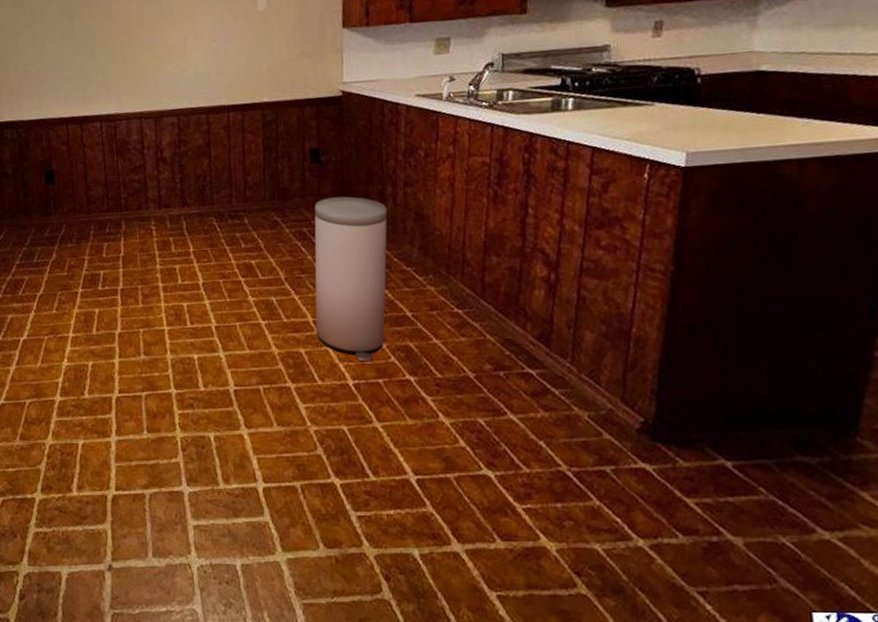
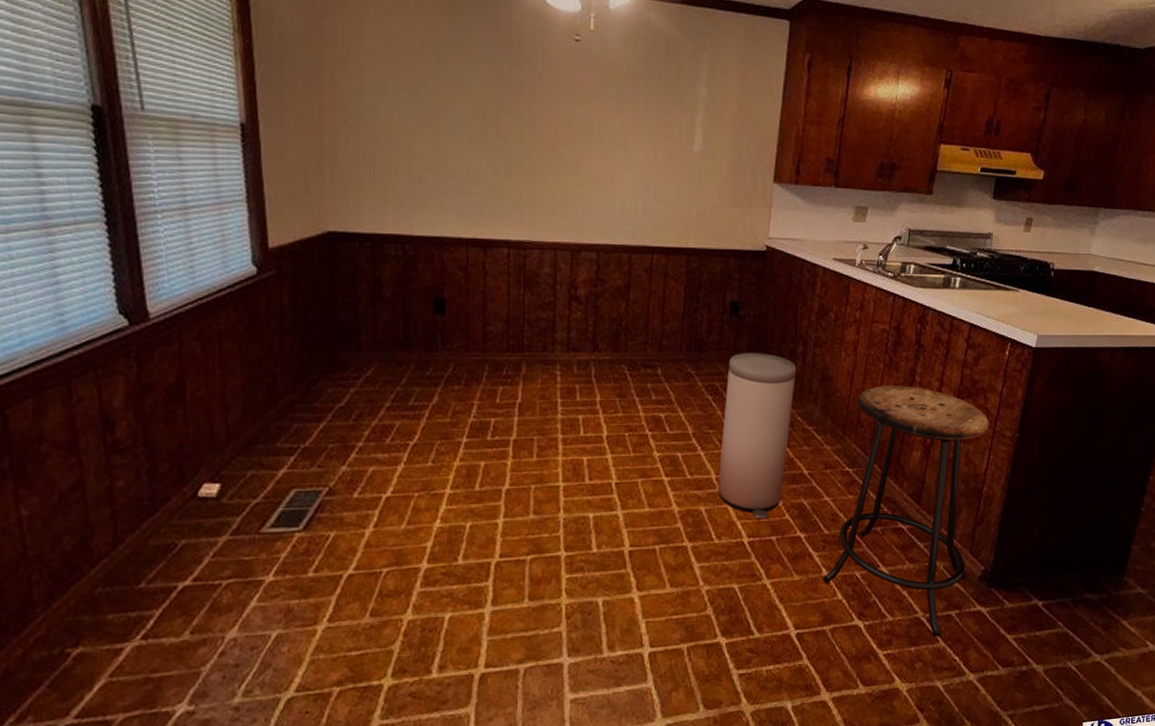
bar stool: none [439,220,633,495] -> present [822,385,990,638]

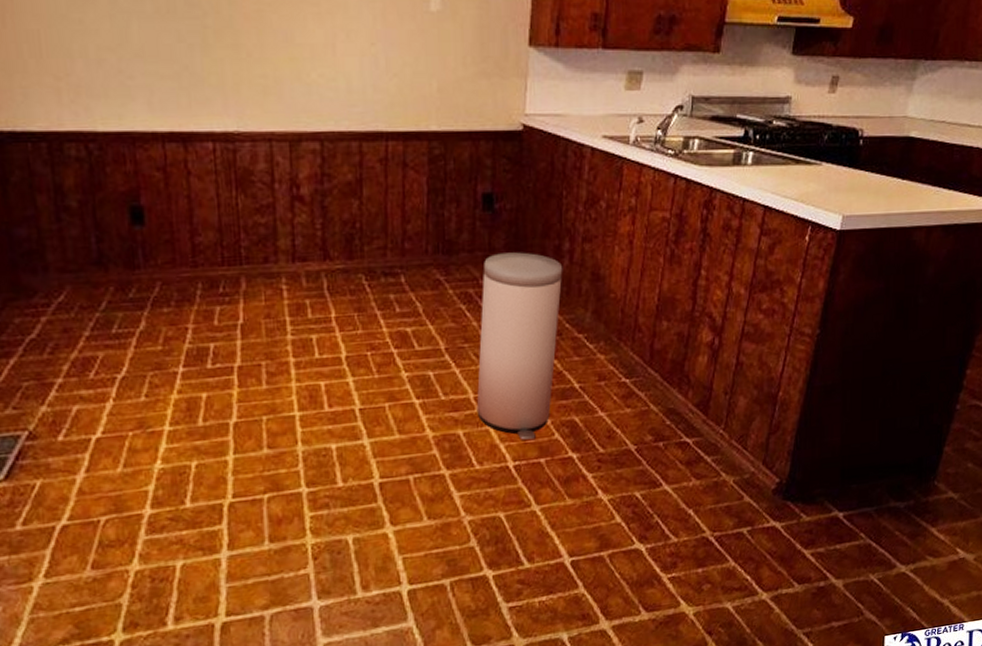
bar stool: present [822,385,990,638] -> none [598,281,787,557]

